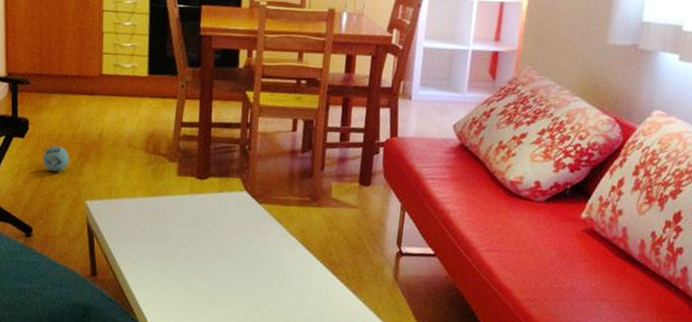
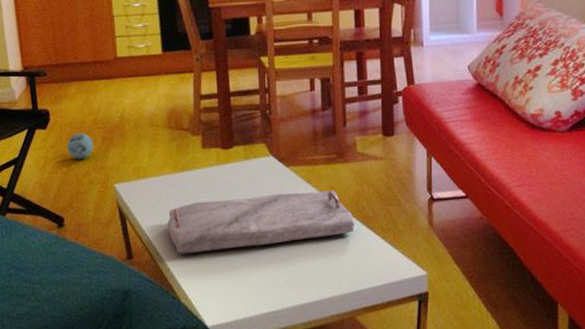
serving tray: none [133,228,320,279] -> present [167,190,354,254]

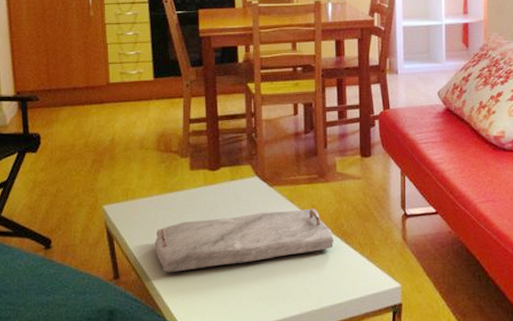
ball: present [67,133,93,159] -> none [57,156,83,182]

